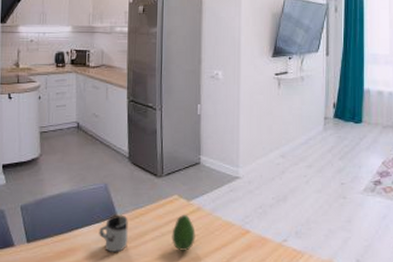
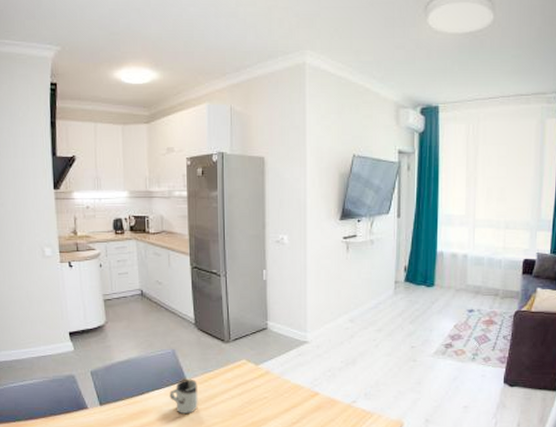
fruit: present [172,214,196,251] -> none [241,377,265,412]

